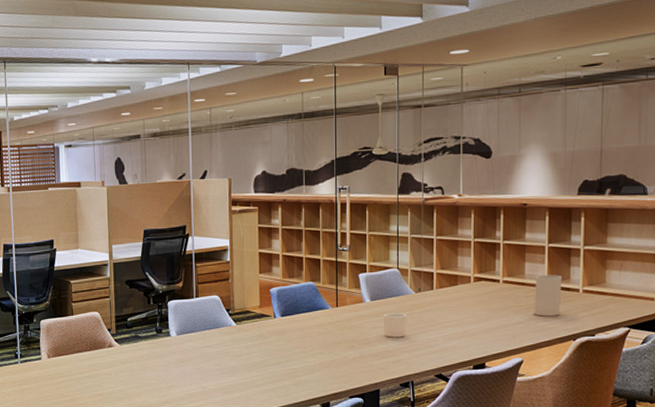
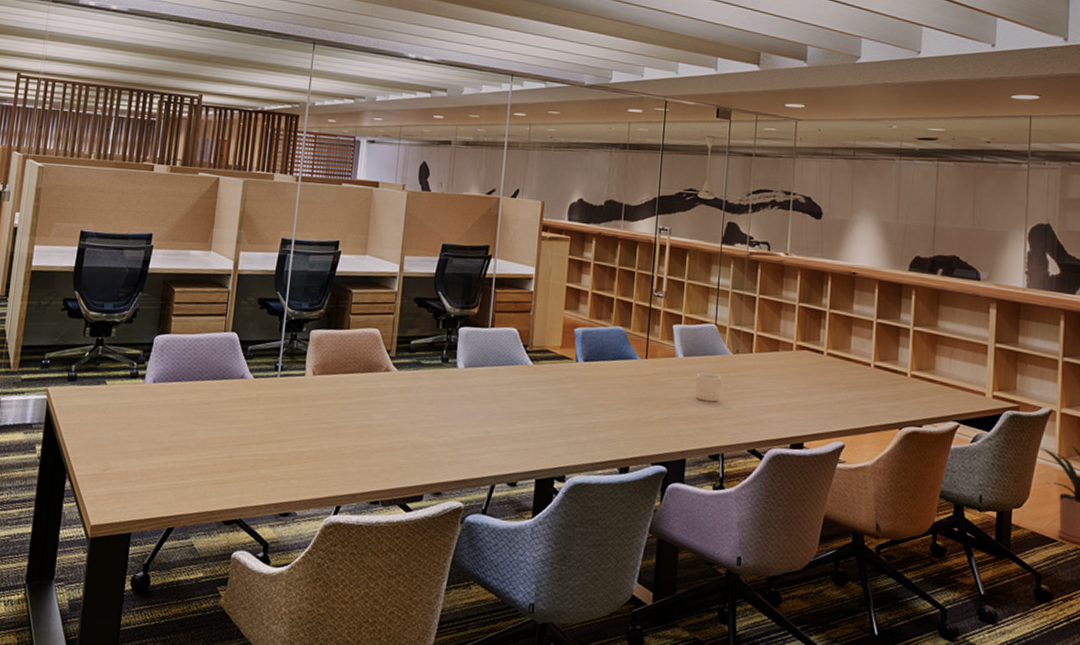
cup: present [534,275,562,316] -> none [858,352,890,400]

